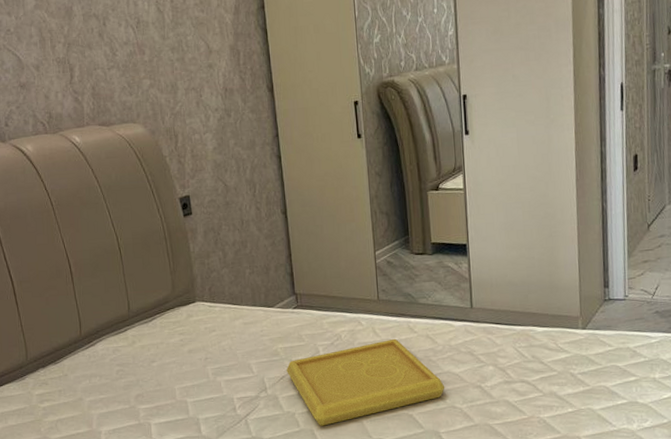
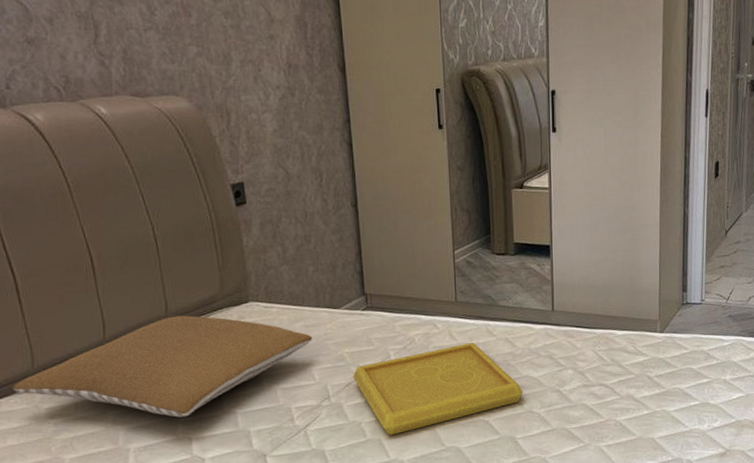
pillow: none [12,314,251,405] -> present [12,315,313,418]

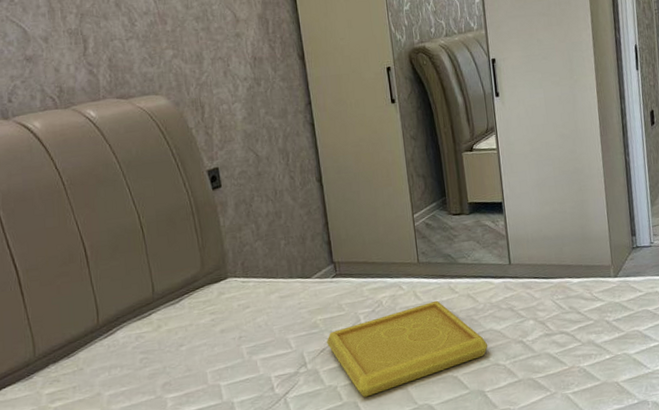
pillow: present [12,315,313,418] -> none [16,295,288,394]

